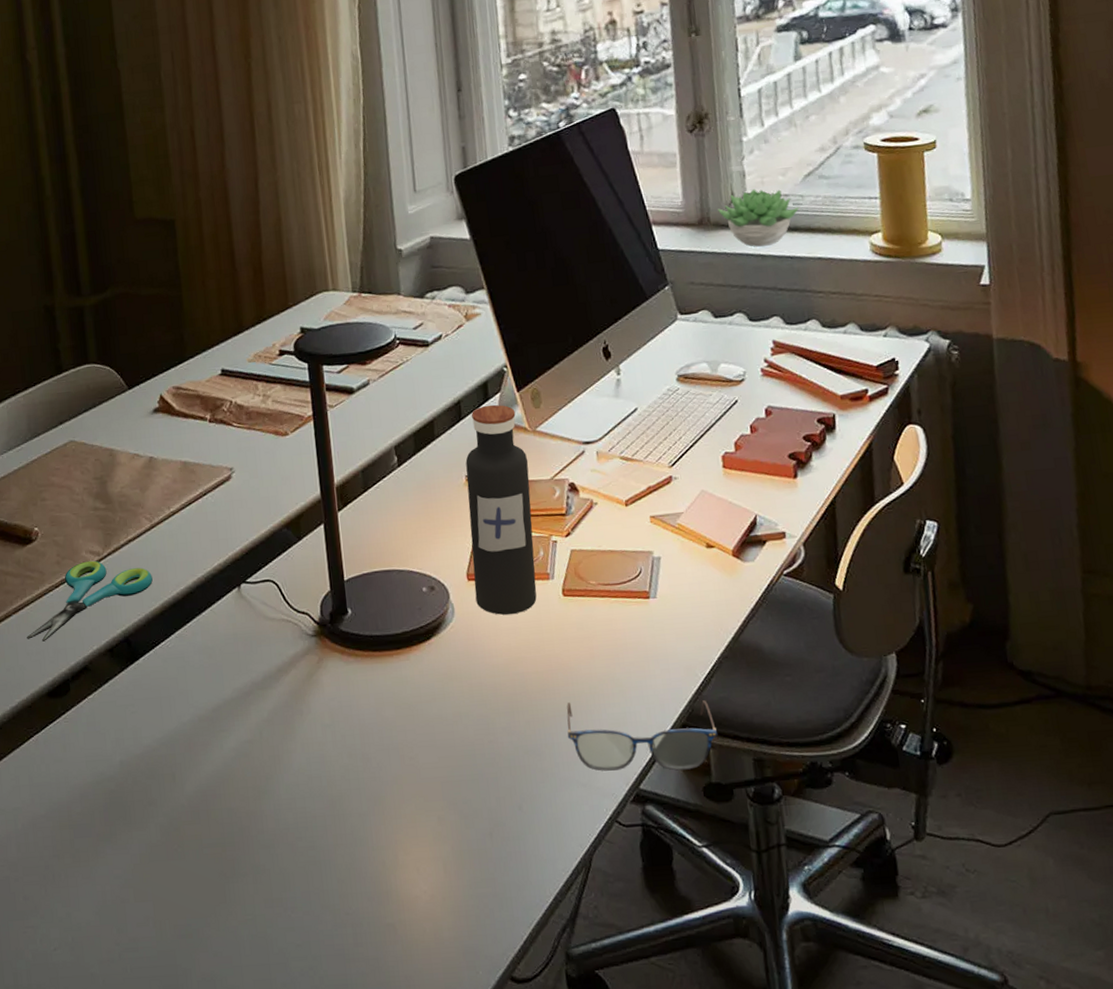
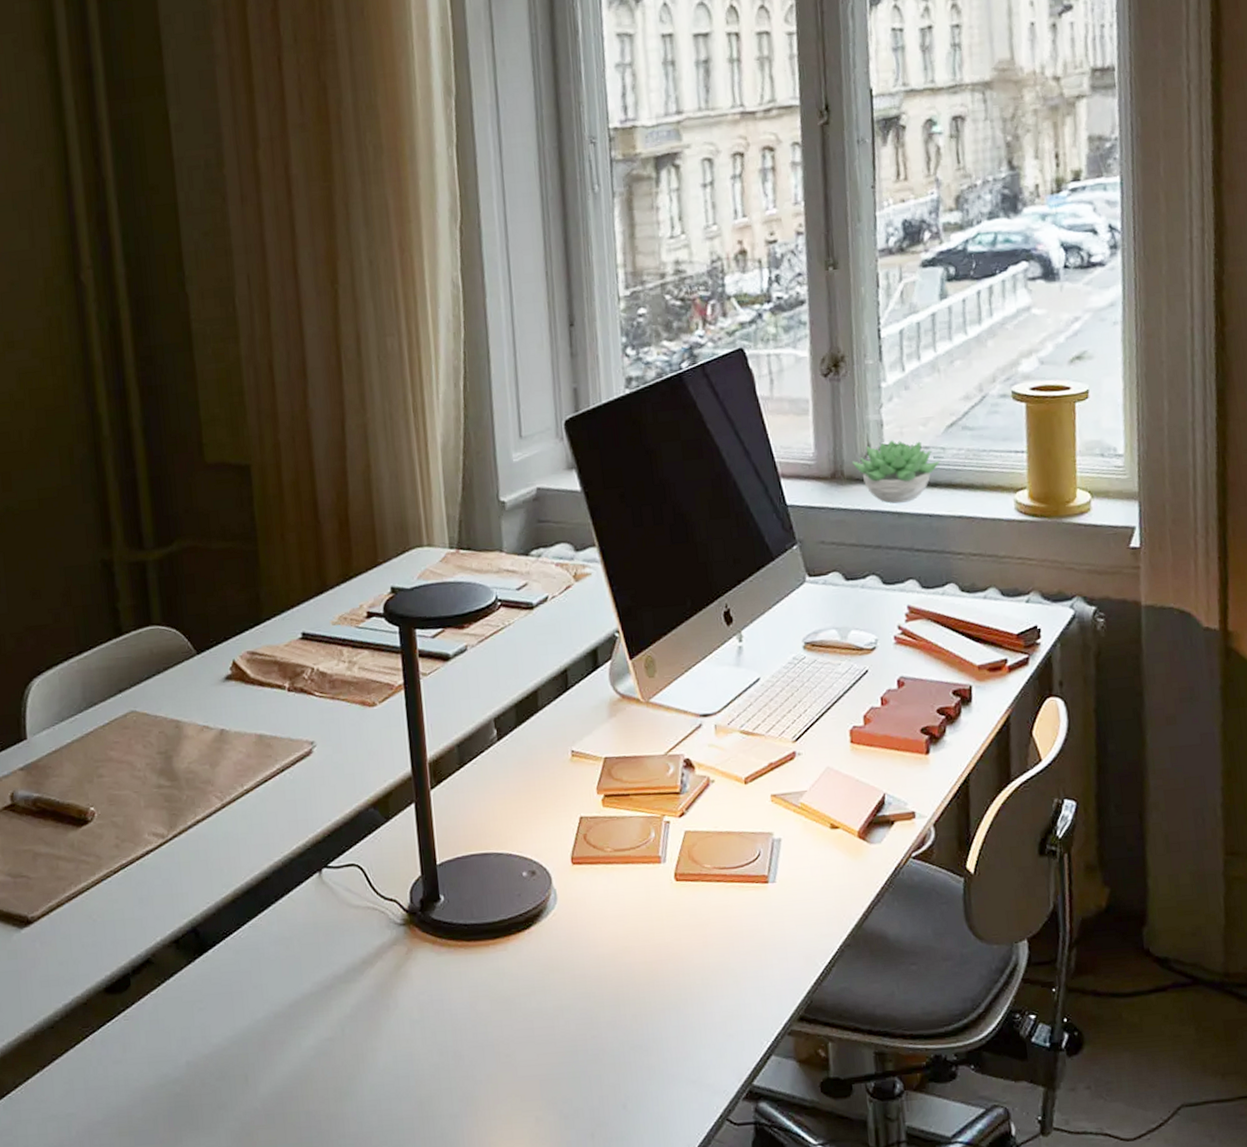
scissors: present [27,560,153,642] -> none [82,843,224,932]
water bottle: present [465,404,537,615] -> none [572,673,647,901]
glasses: present [566,700,718,772] -> none [676,991,838,1067]

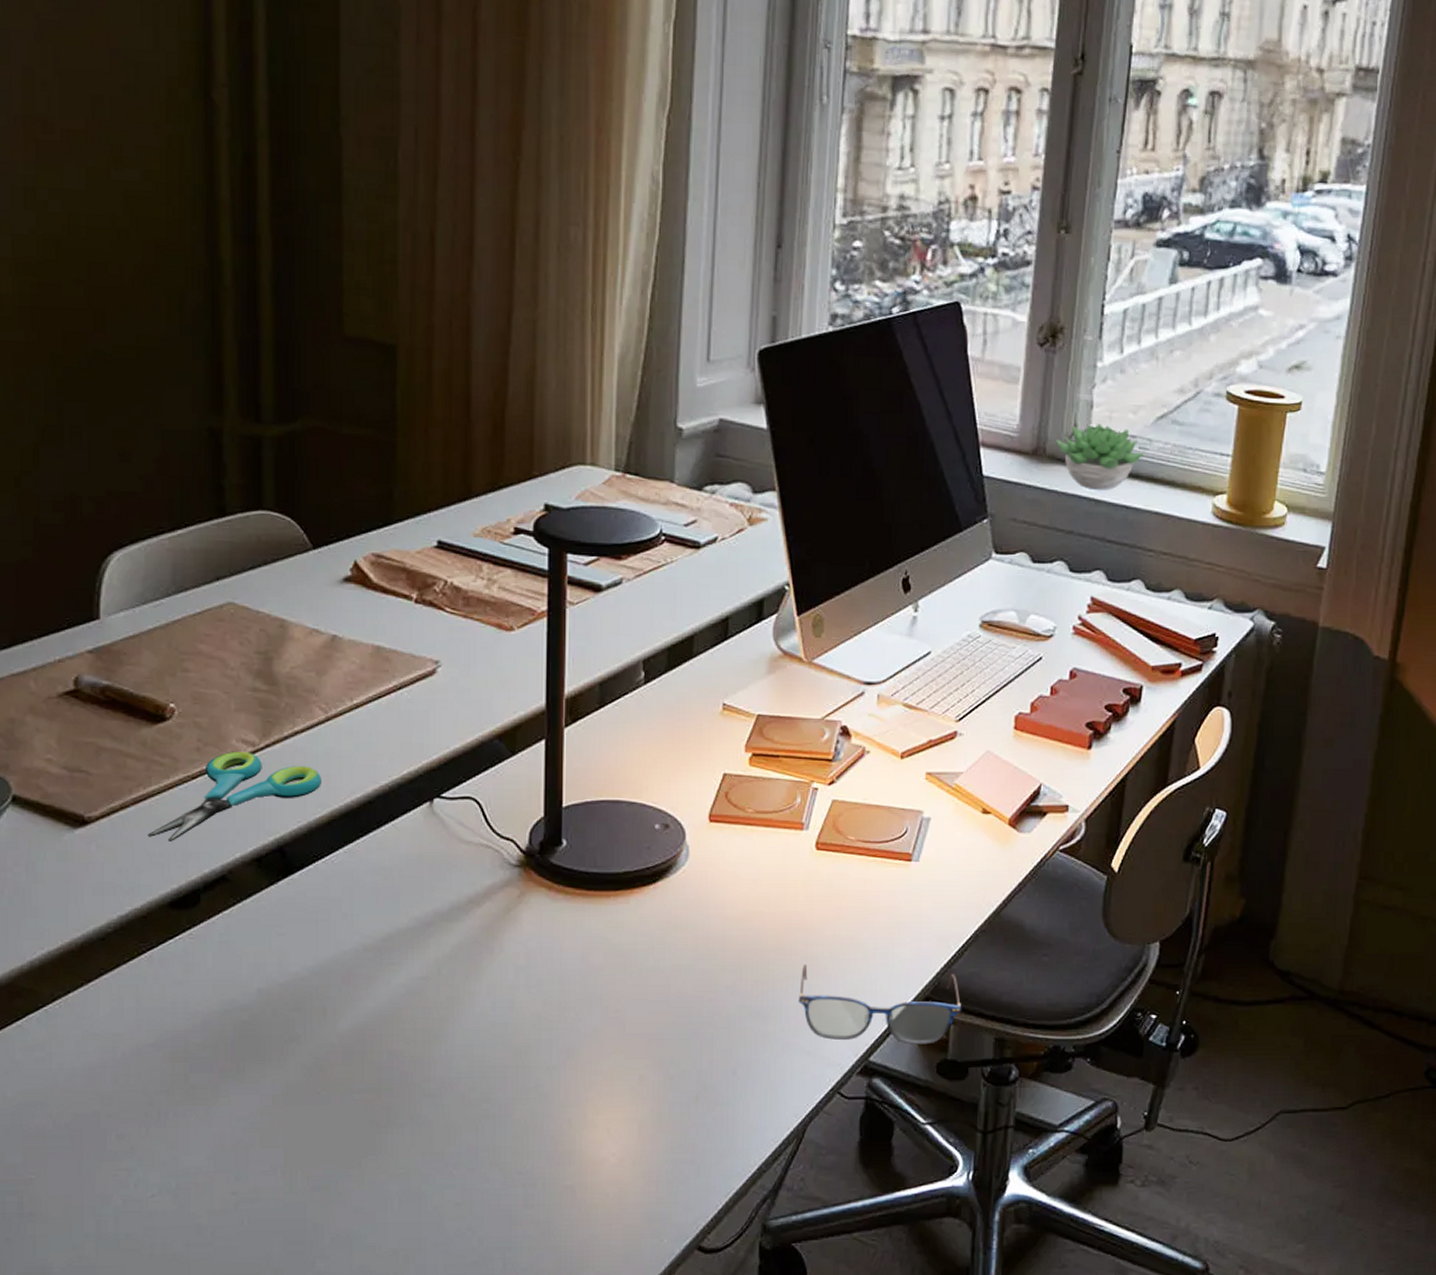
scissors: none [82,843,224,932] -> present [148,751,321,842]
glasses: none [676,991,838,1067] -> present [798,965,962,1045]

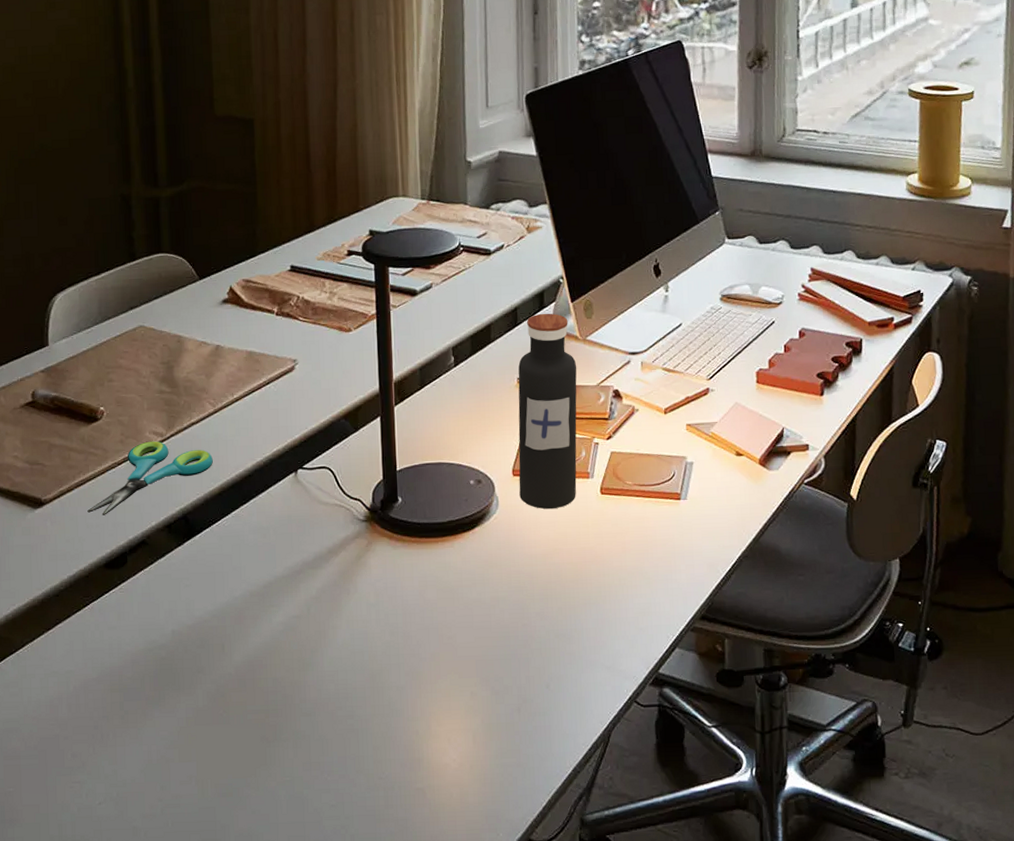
water bottle: none [716,626,799,865] -> present [518,313,577,510]
glasses: present [798,965,962,1045] -> none [595,592,734,658]
succulent plant: present [1056,423,1145,491] -> none [770,125,845,181]

